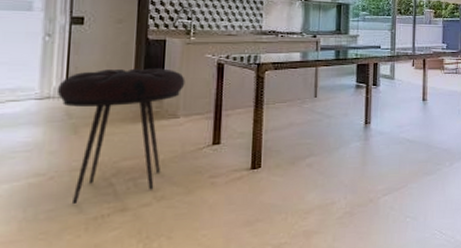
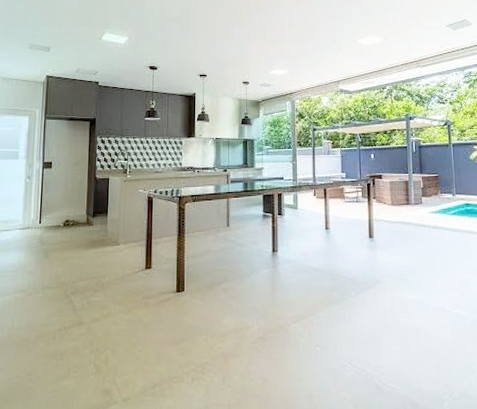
stool: present [58,68,186,205] -> none [35,202,124,317]

